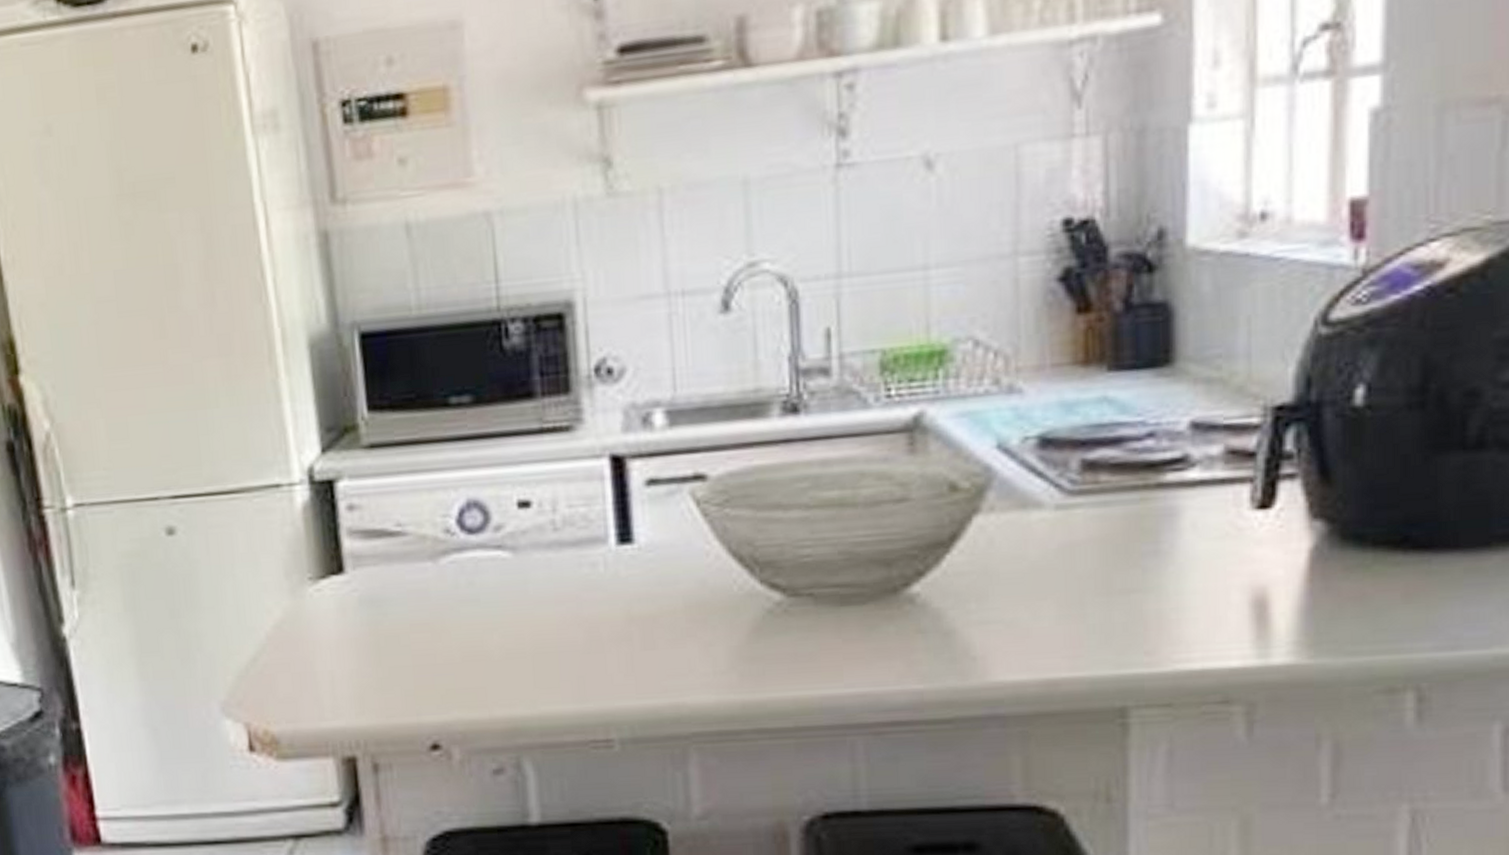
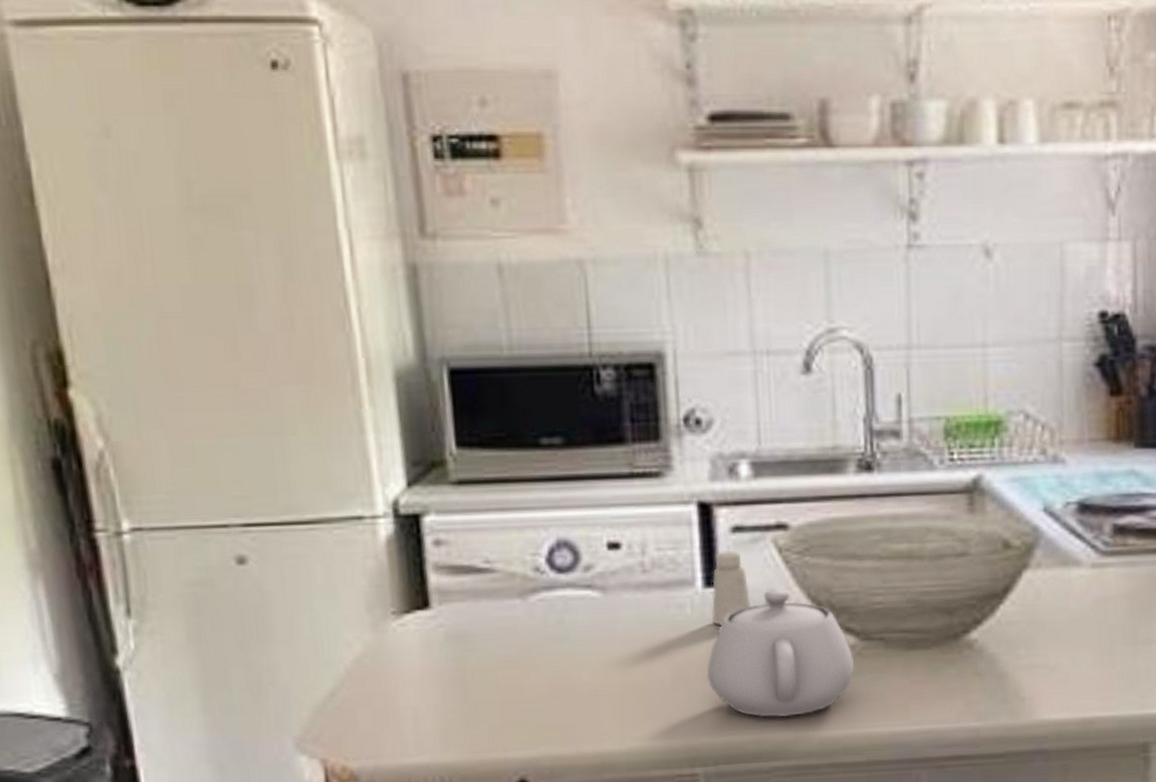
teapot: none [621,542,781,681] -> present [706,587,855,718]
saltshaker: none [625,503,667,585] -> present [711,549,751,627]

